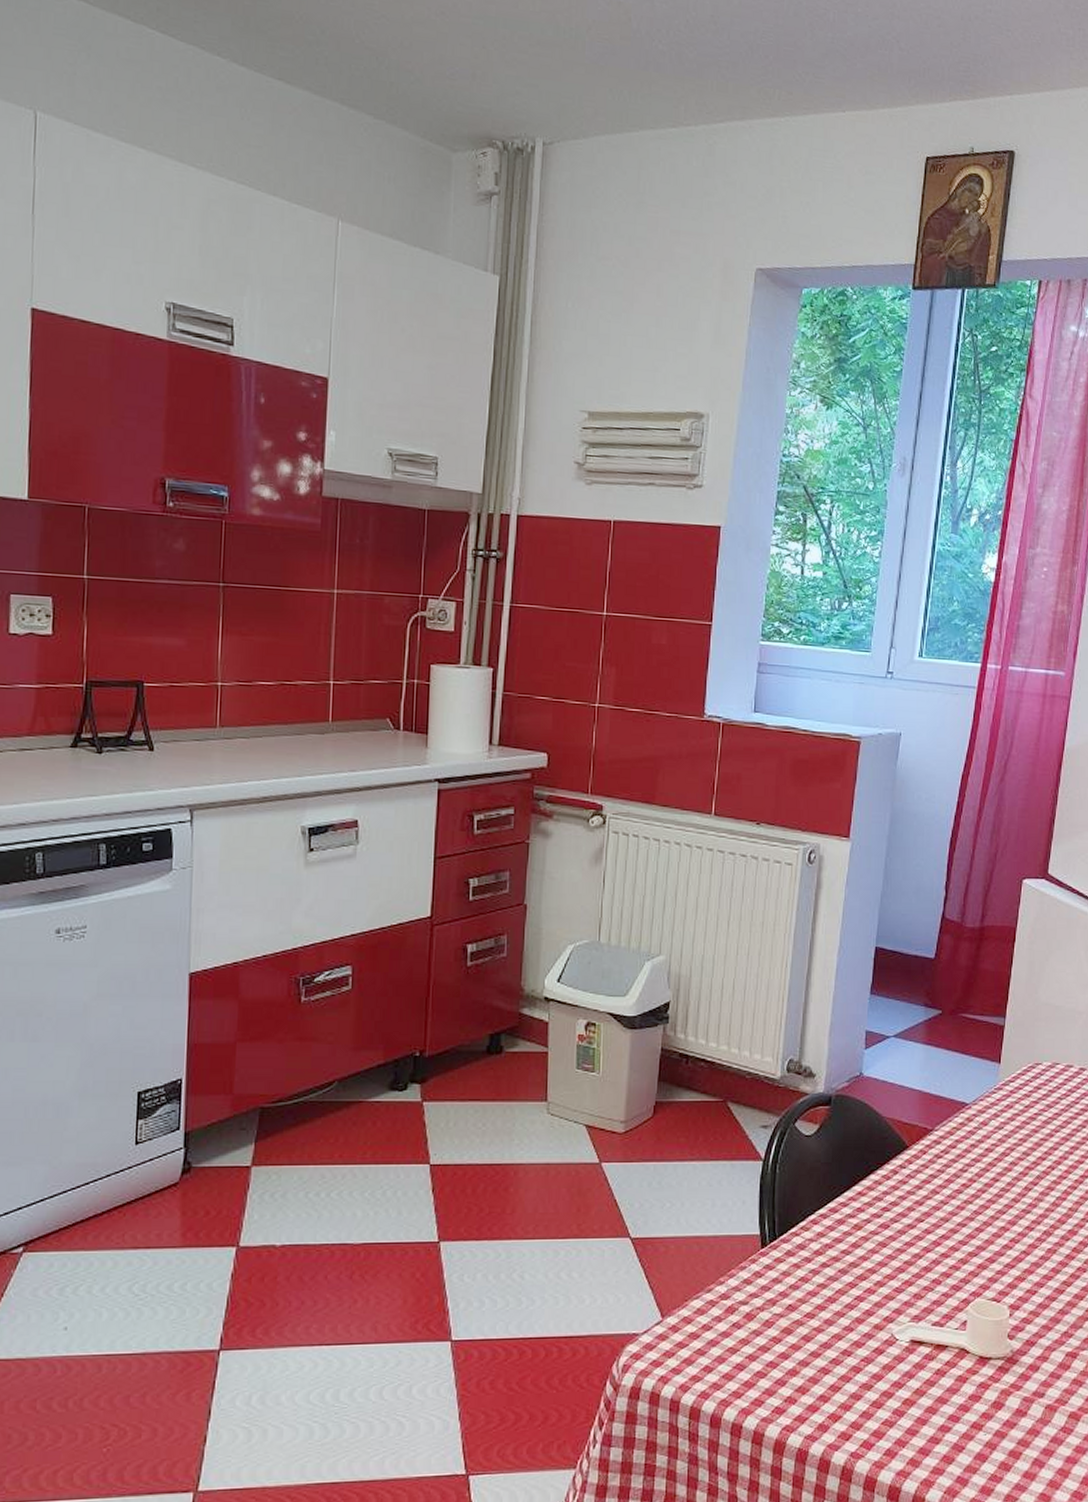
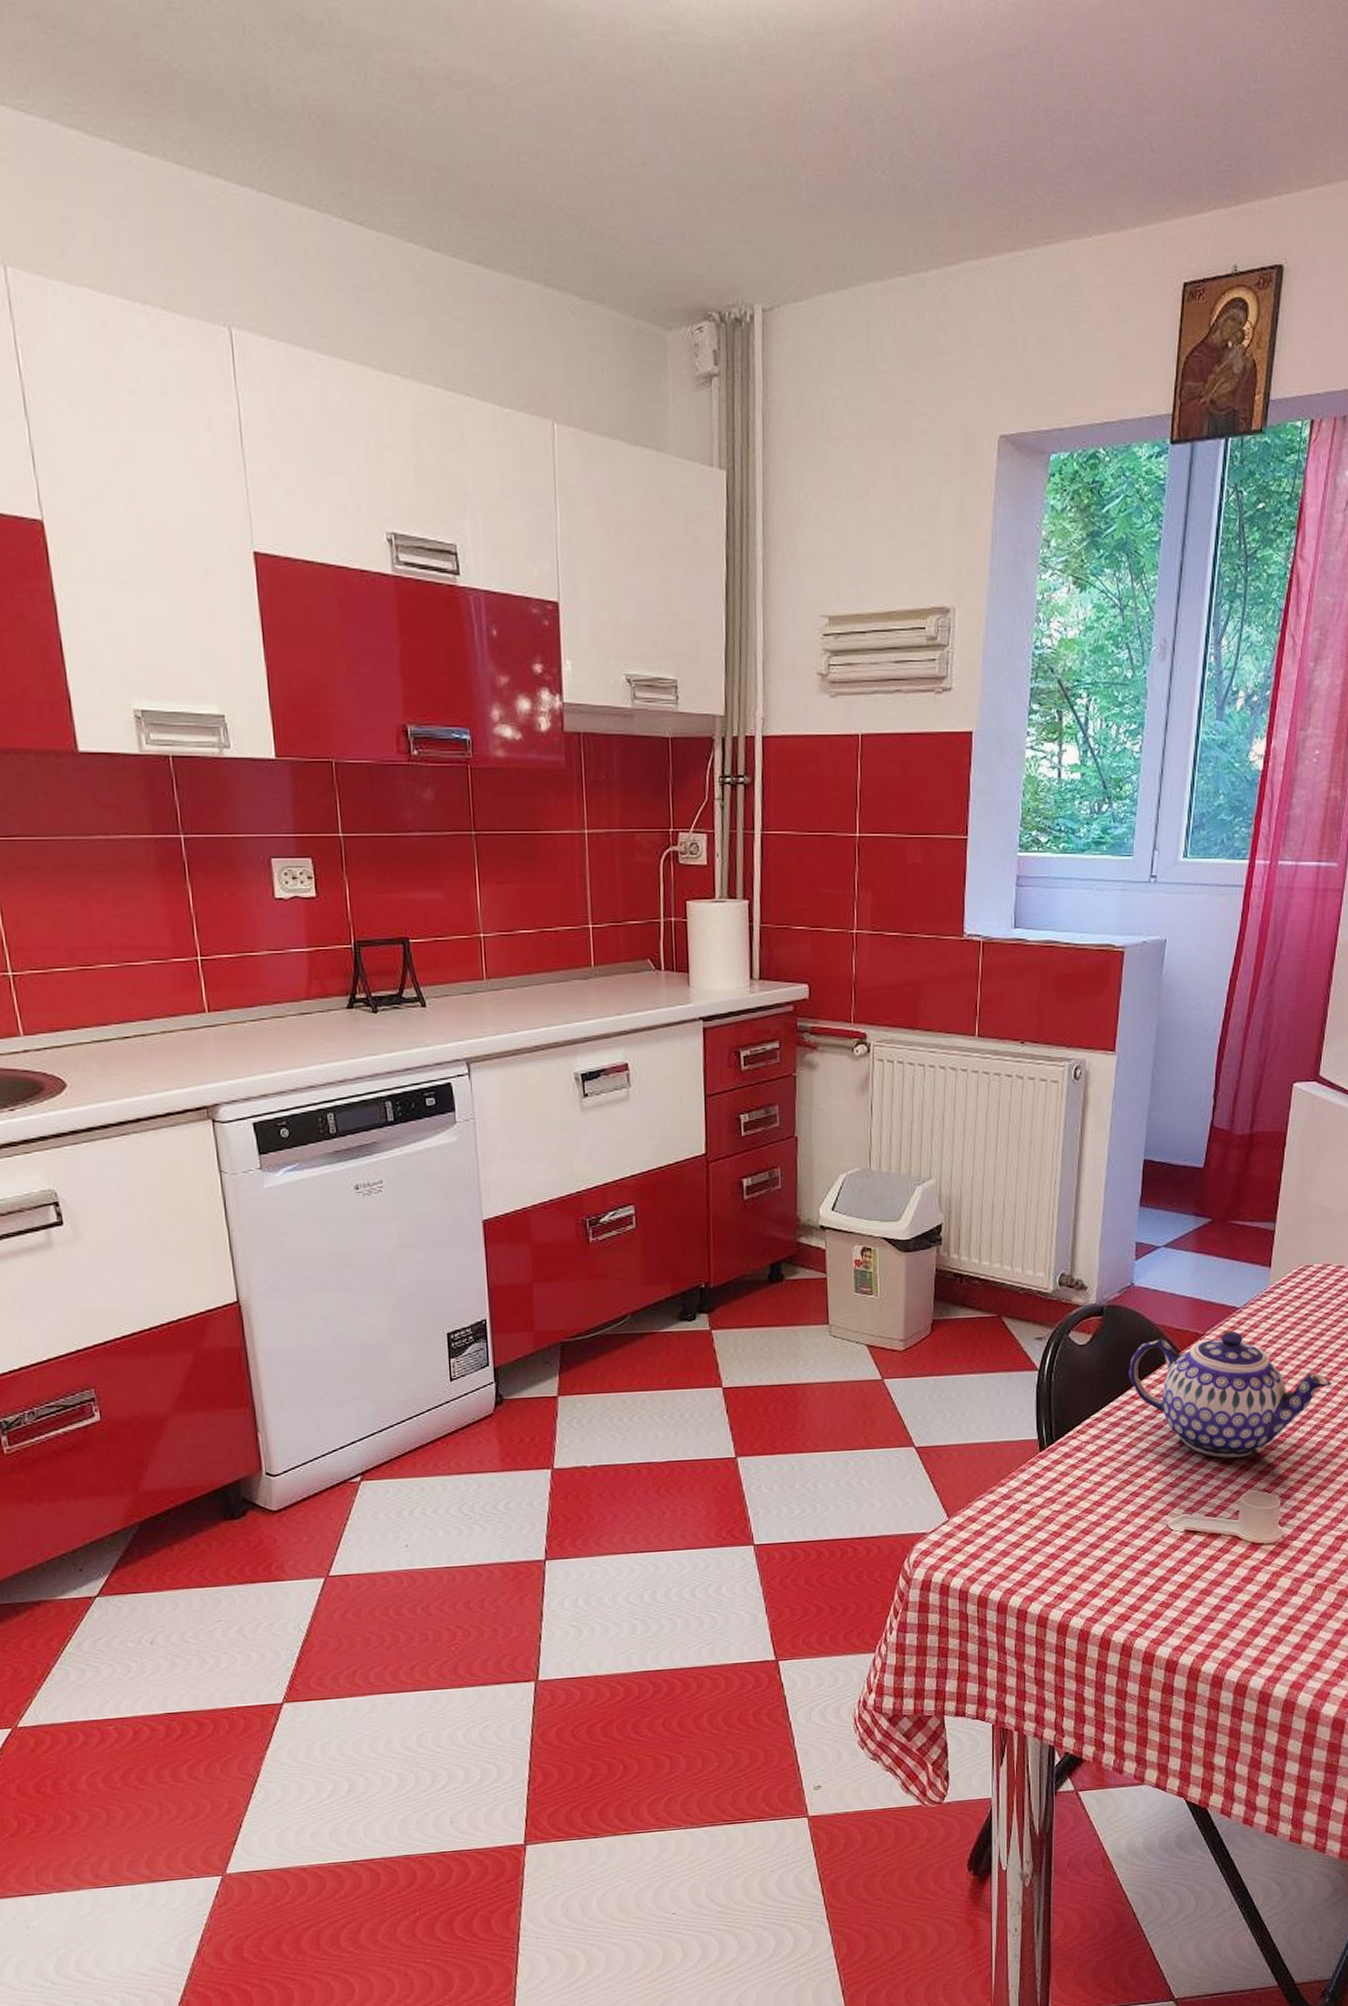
teapot: none [856,1127,1062,1263] -> present [1129,1331,1332,1458]

